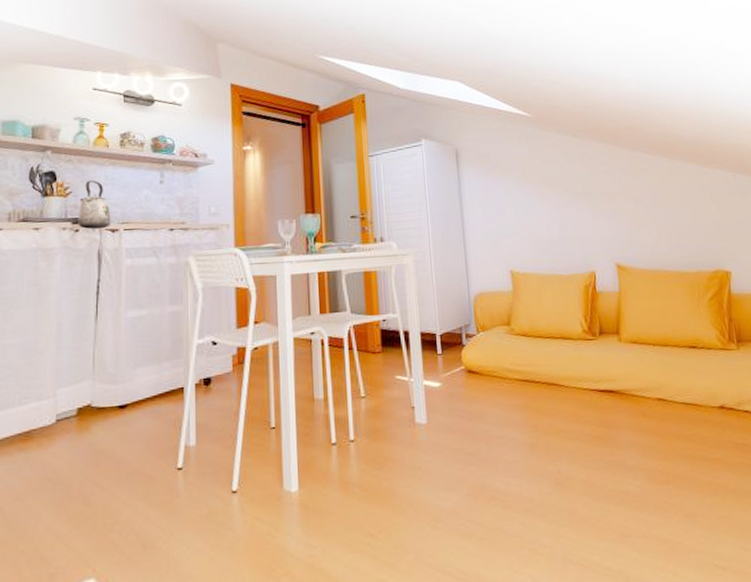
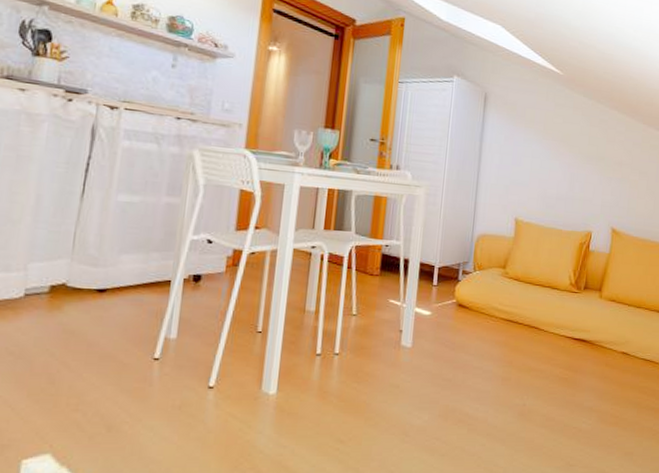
kettle: present [78,180,111,230] -> none [72,48,112,104]

